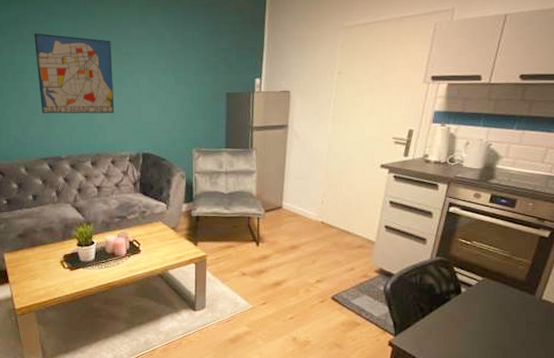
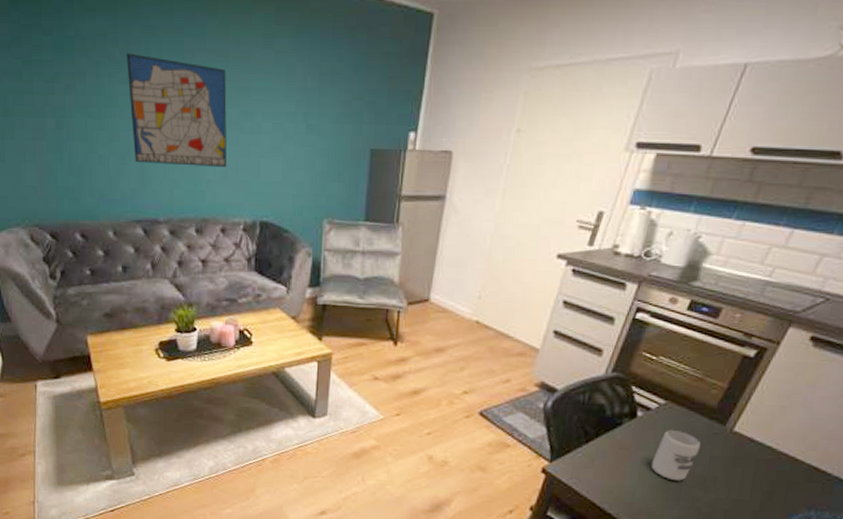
cup: none [479,302,518,345] -> present [651,430,701,481]

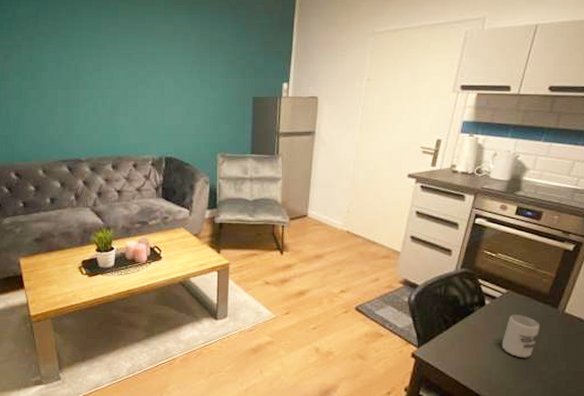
wall art: present [126,53,227,167] -> none [54,30,137,115]

